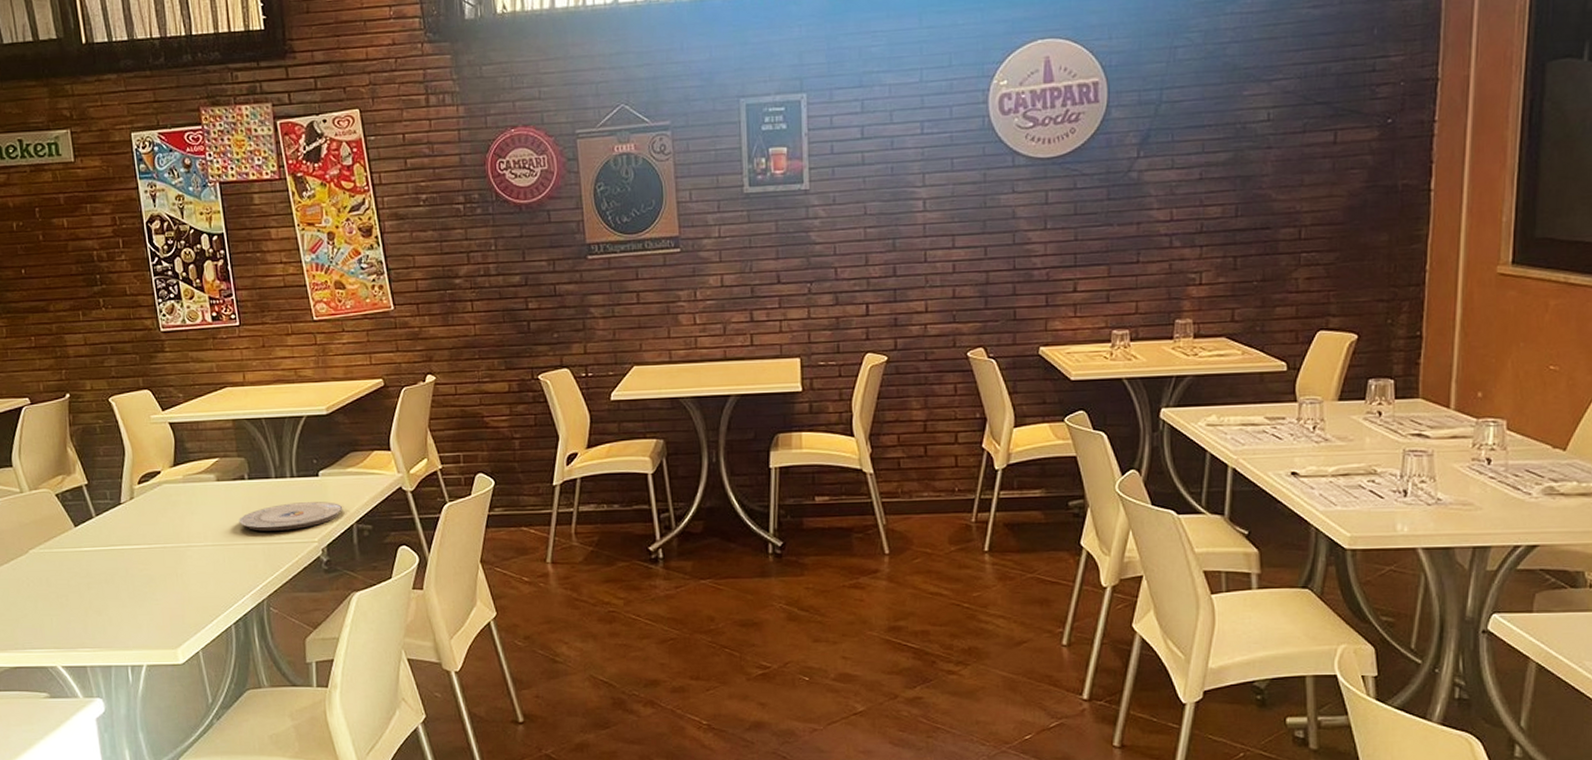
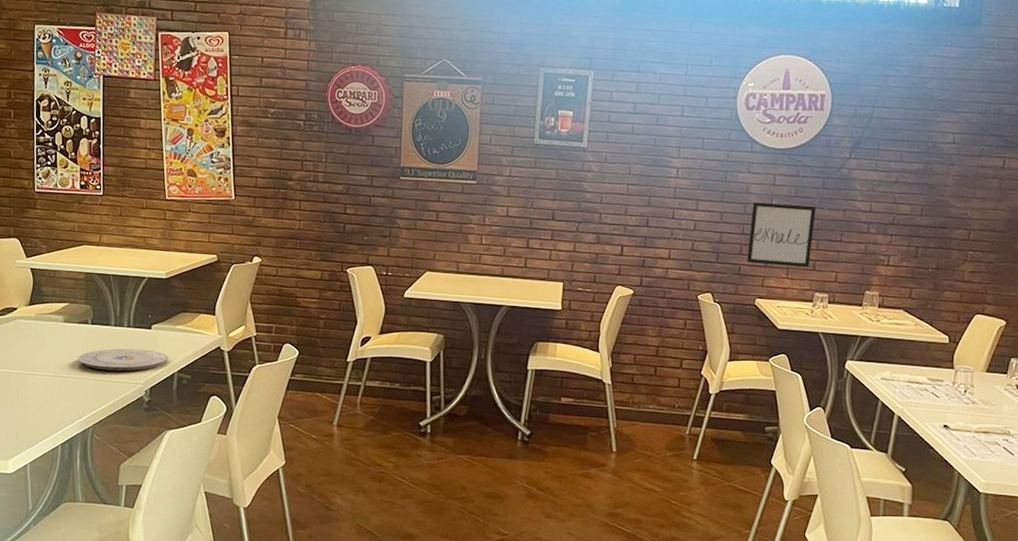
wall art: none [1022,223,1103,304] -> present [747,202,817,268]

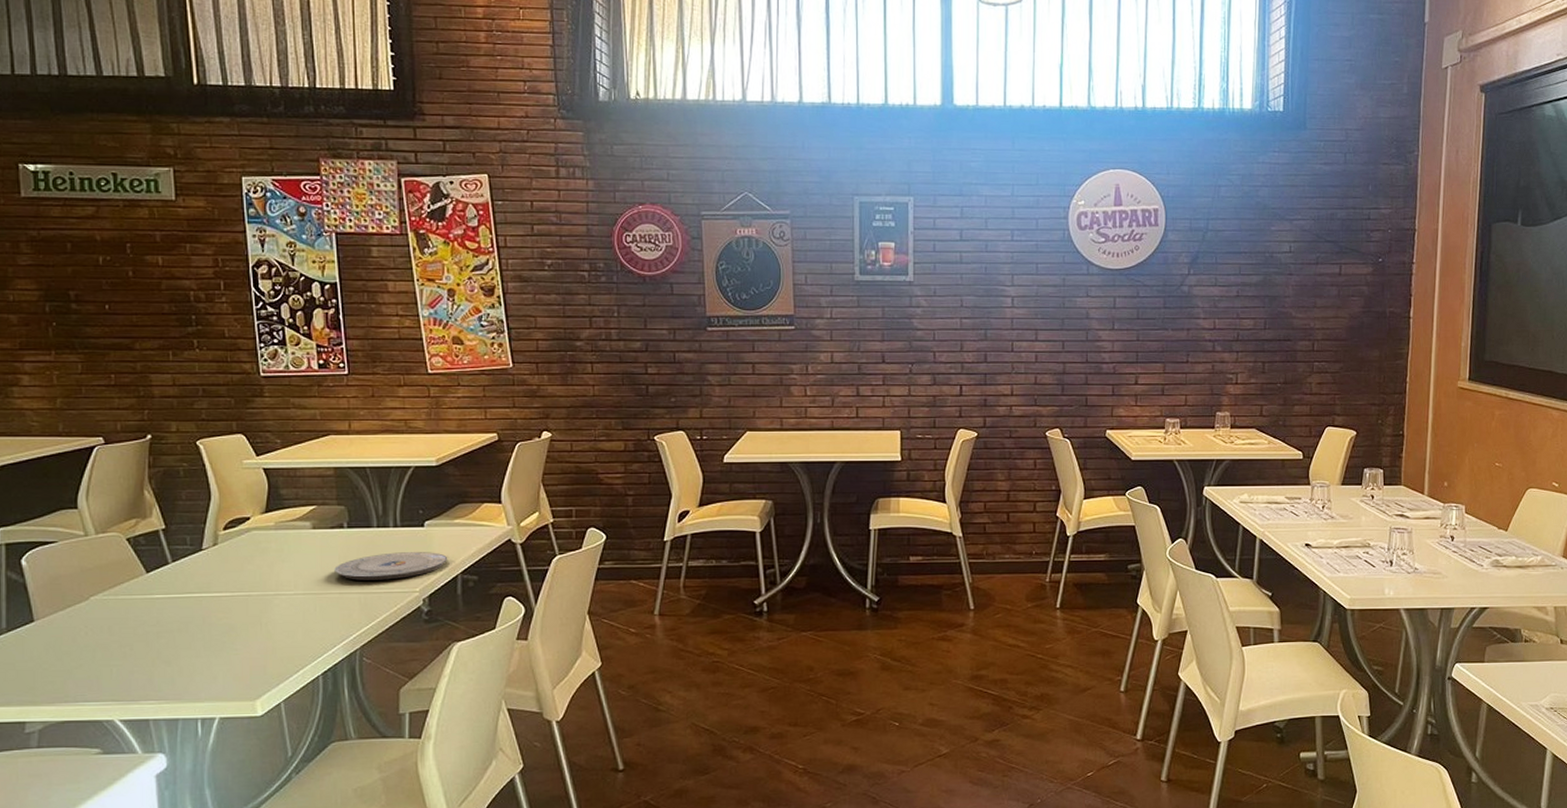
wall art: present [747,202,817,268] -> none [1094,327,1160,393]

